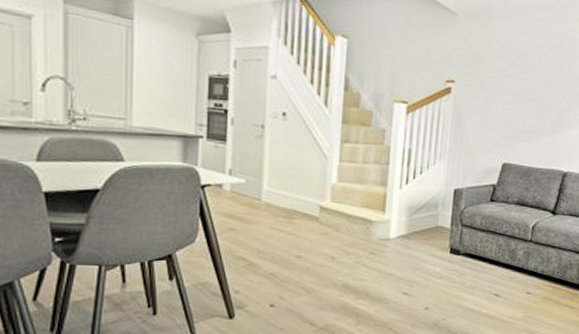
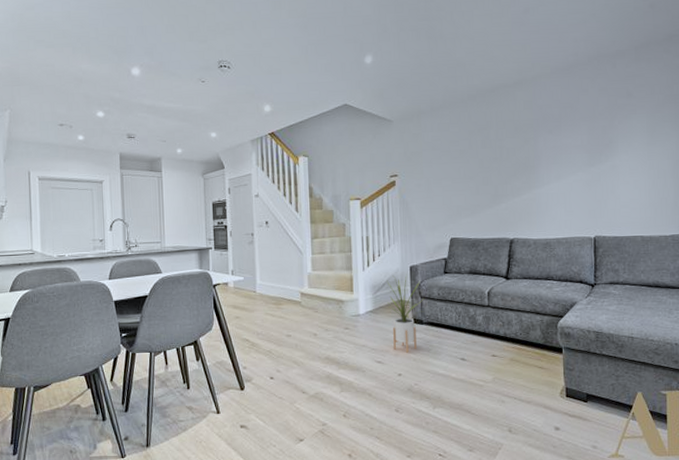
house plant: none [423,197,465,285] -> present [387,274,424,353]

